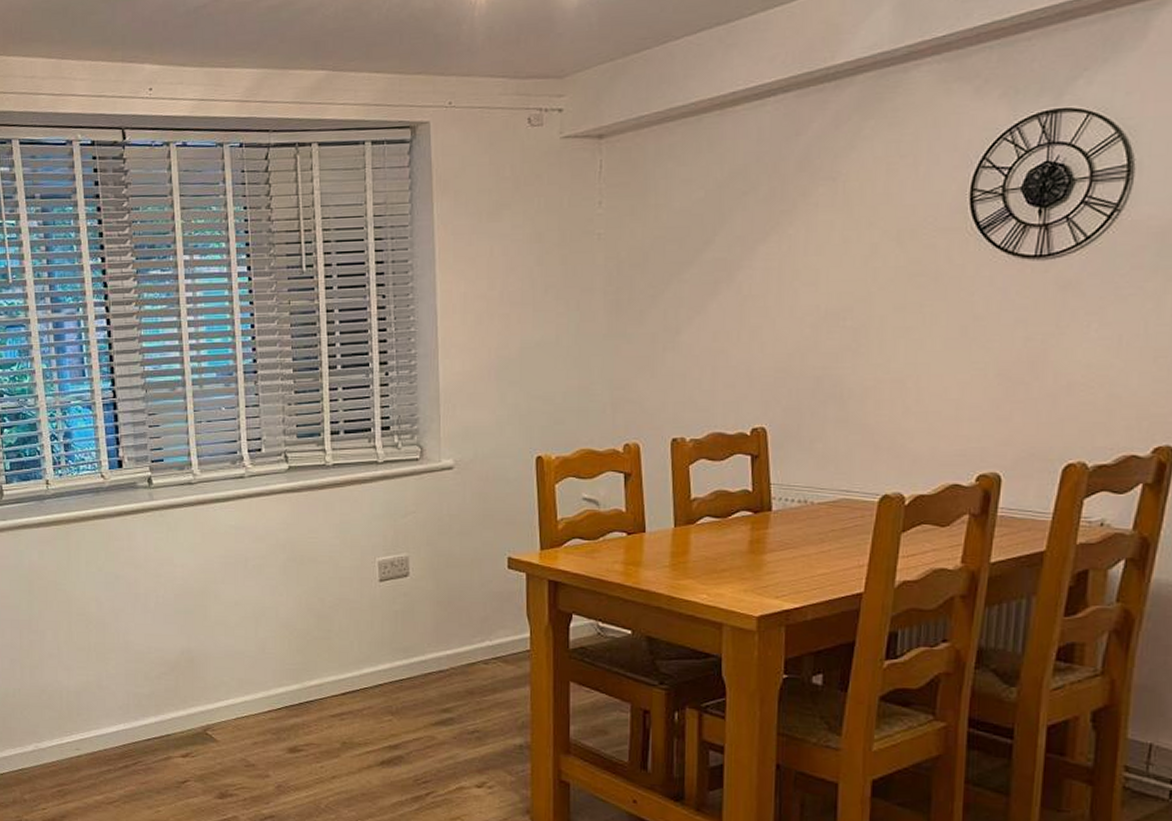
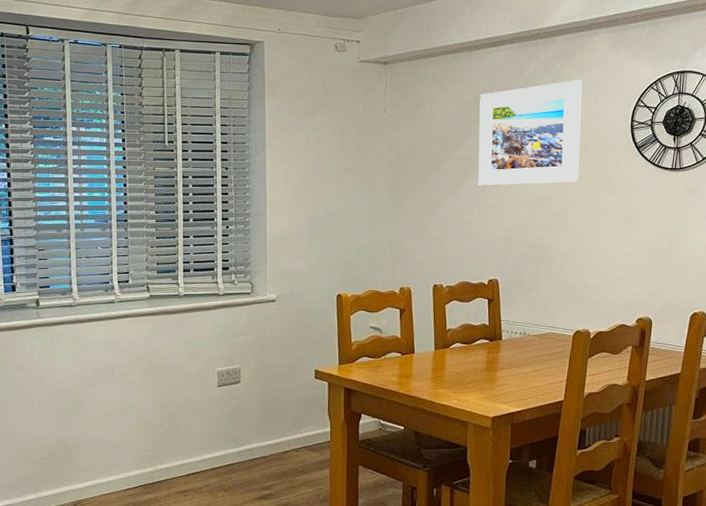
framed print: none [735,136,894,298] -> present [478,79,582,186]

